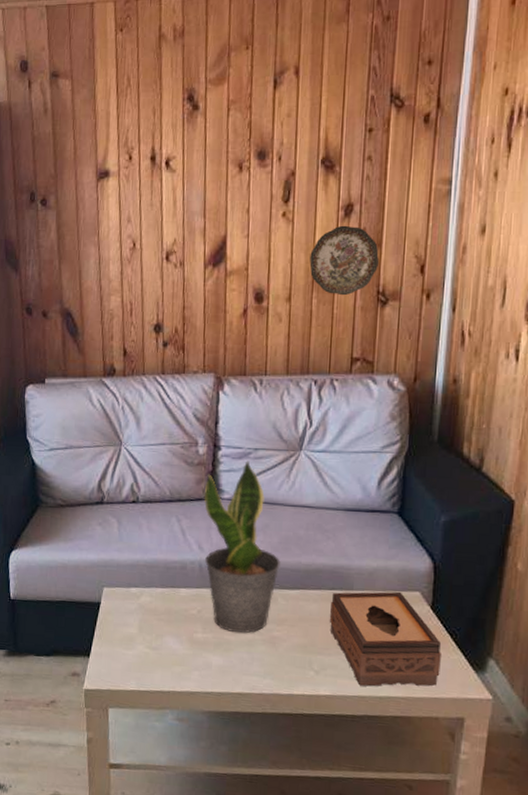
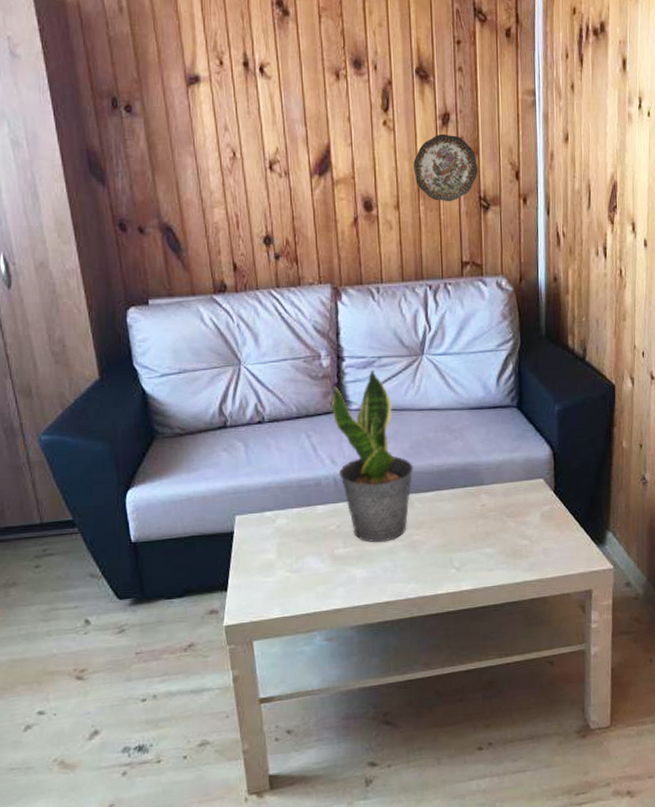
tissue box: present [330,591,441,687] -> none [465,481,567,576]

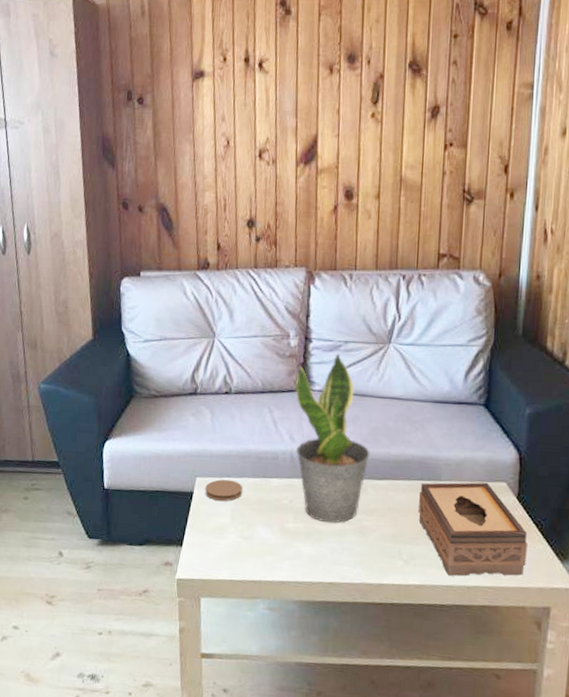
coaster: none [246,513,288,537] -> present [205,479,243,501]
decorative plate: present [413,134,478,202] -> none [398,126,464,194]
tissue box: none [465,481,567,576] -> present [419,482,527,576]

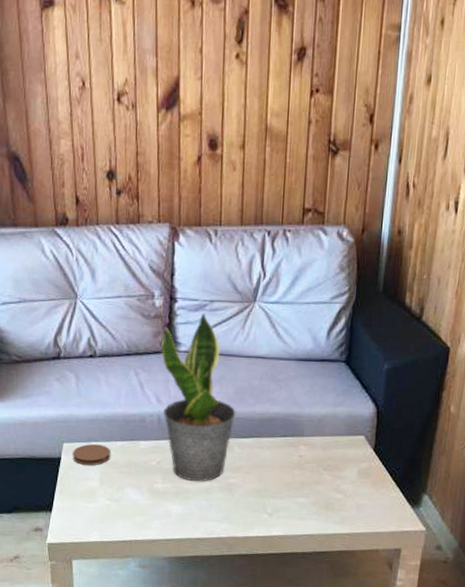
tissue box: present [419,482,527,576] -> none [282,436,382,525]

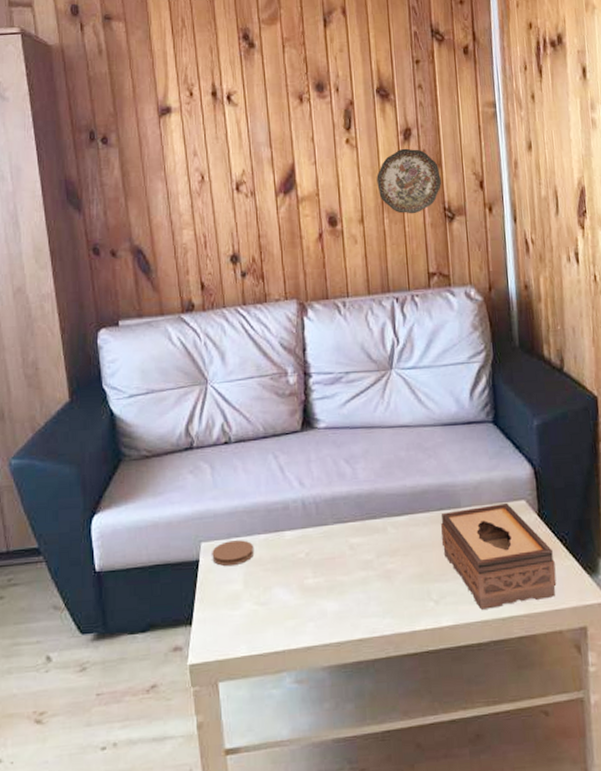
potted plant: present [161,313,236,482] -> none [299,385,386,572]
decorative plate: none [263,70,330,145] -> present [376,148,441,214]
tissue box: none [282,436,382,525] -> present [441,502,557,610]

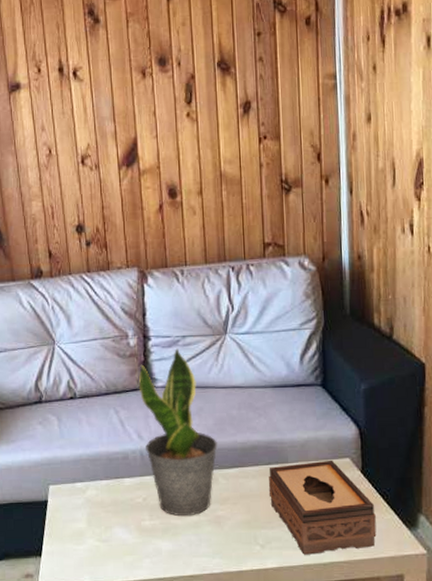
coaster: present [212,540,255,566] -> none [59,485,97,506]
potted plant: none [299,385,386,572] -> present [138,348,218,517]
decorative plate: present [376,148,441,214] -> none [216,121,279,186]

